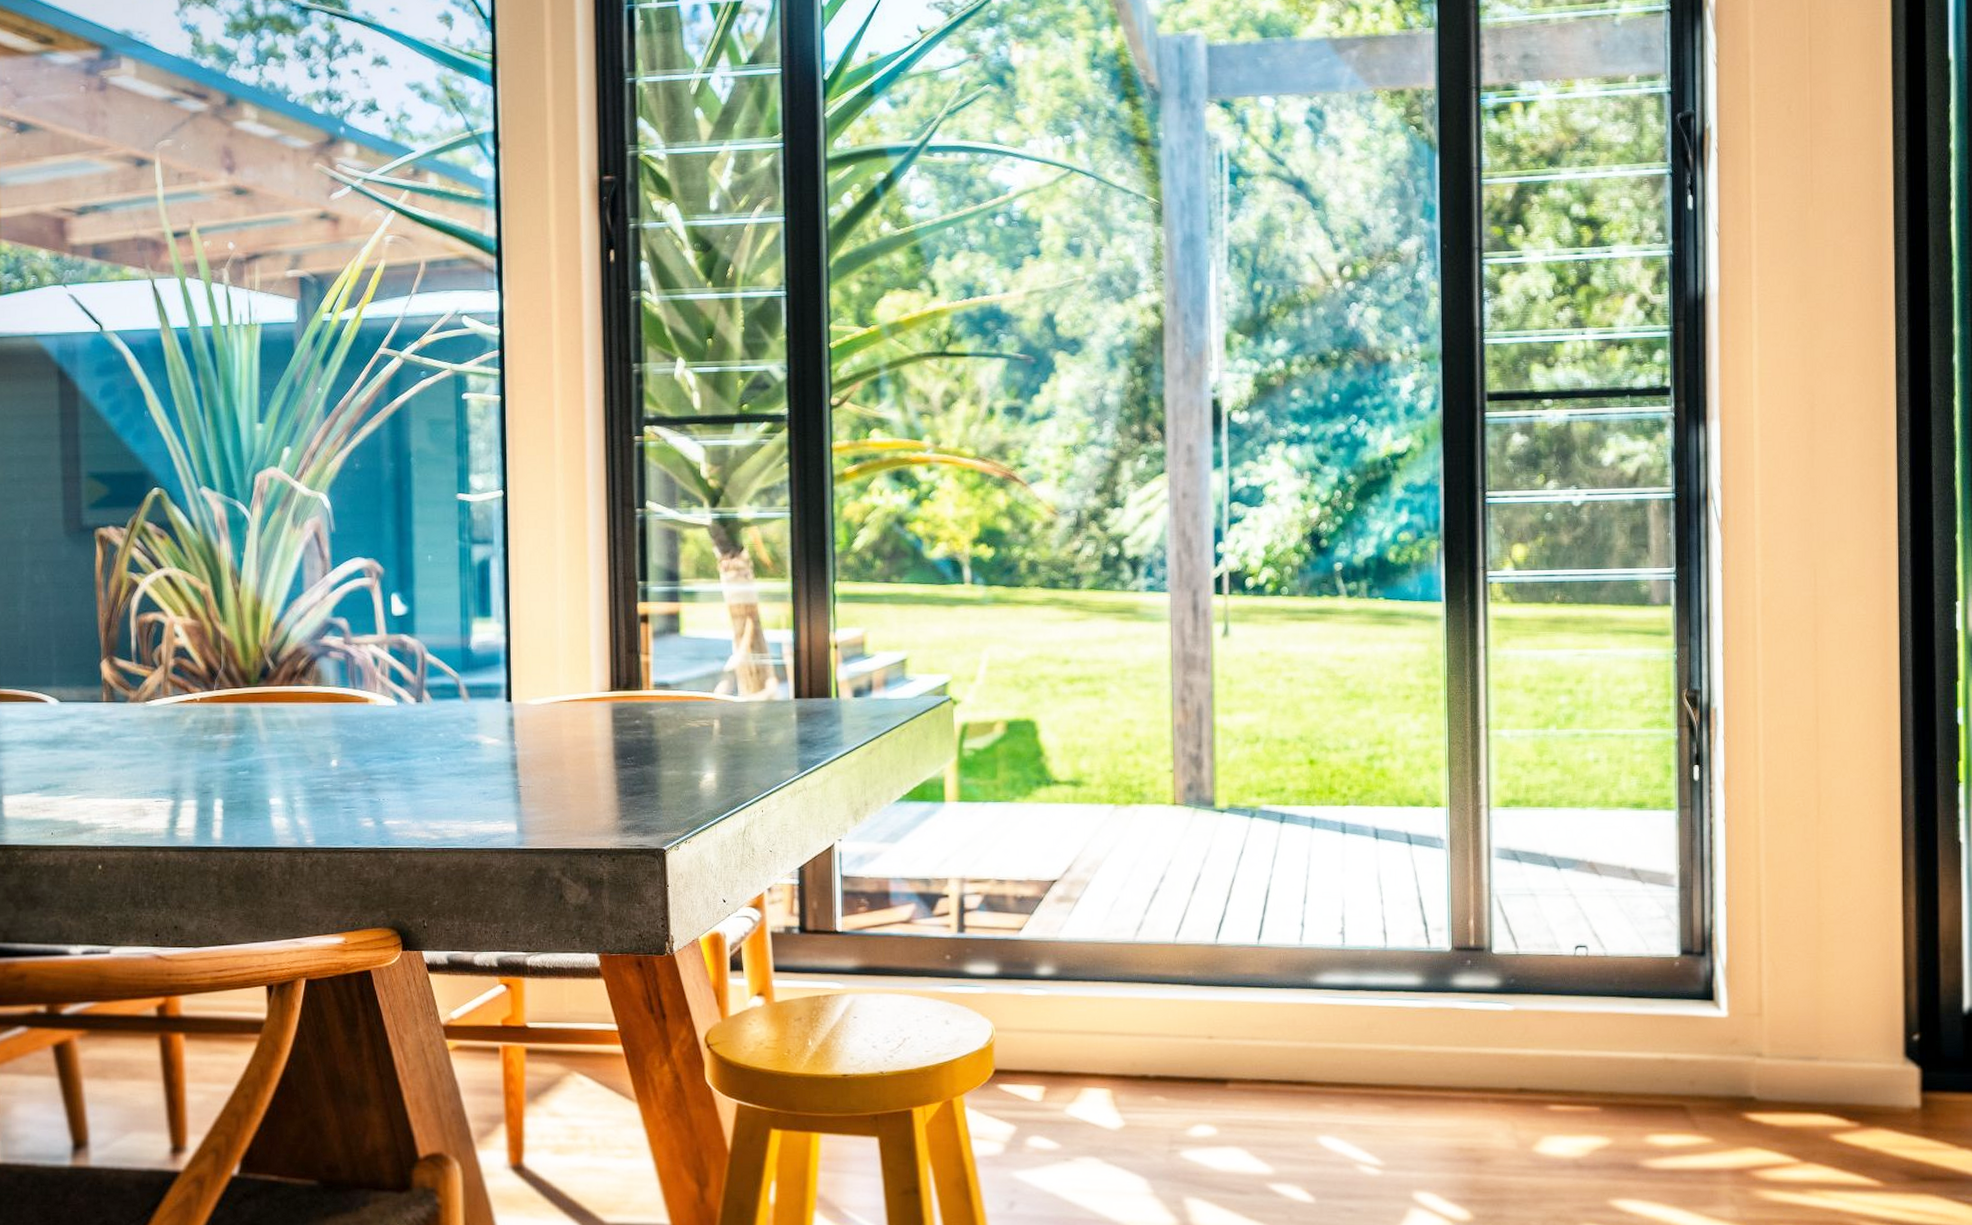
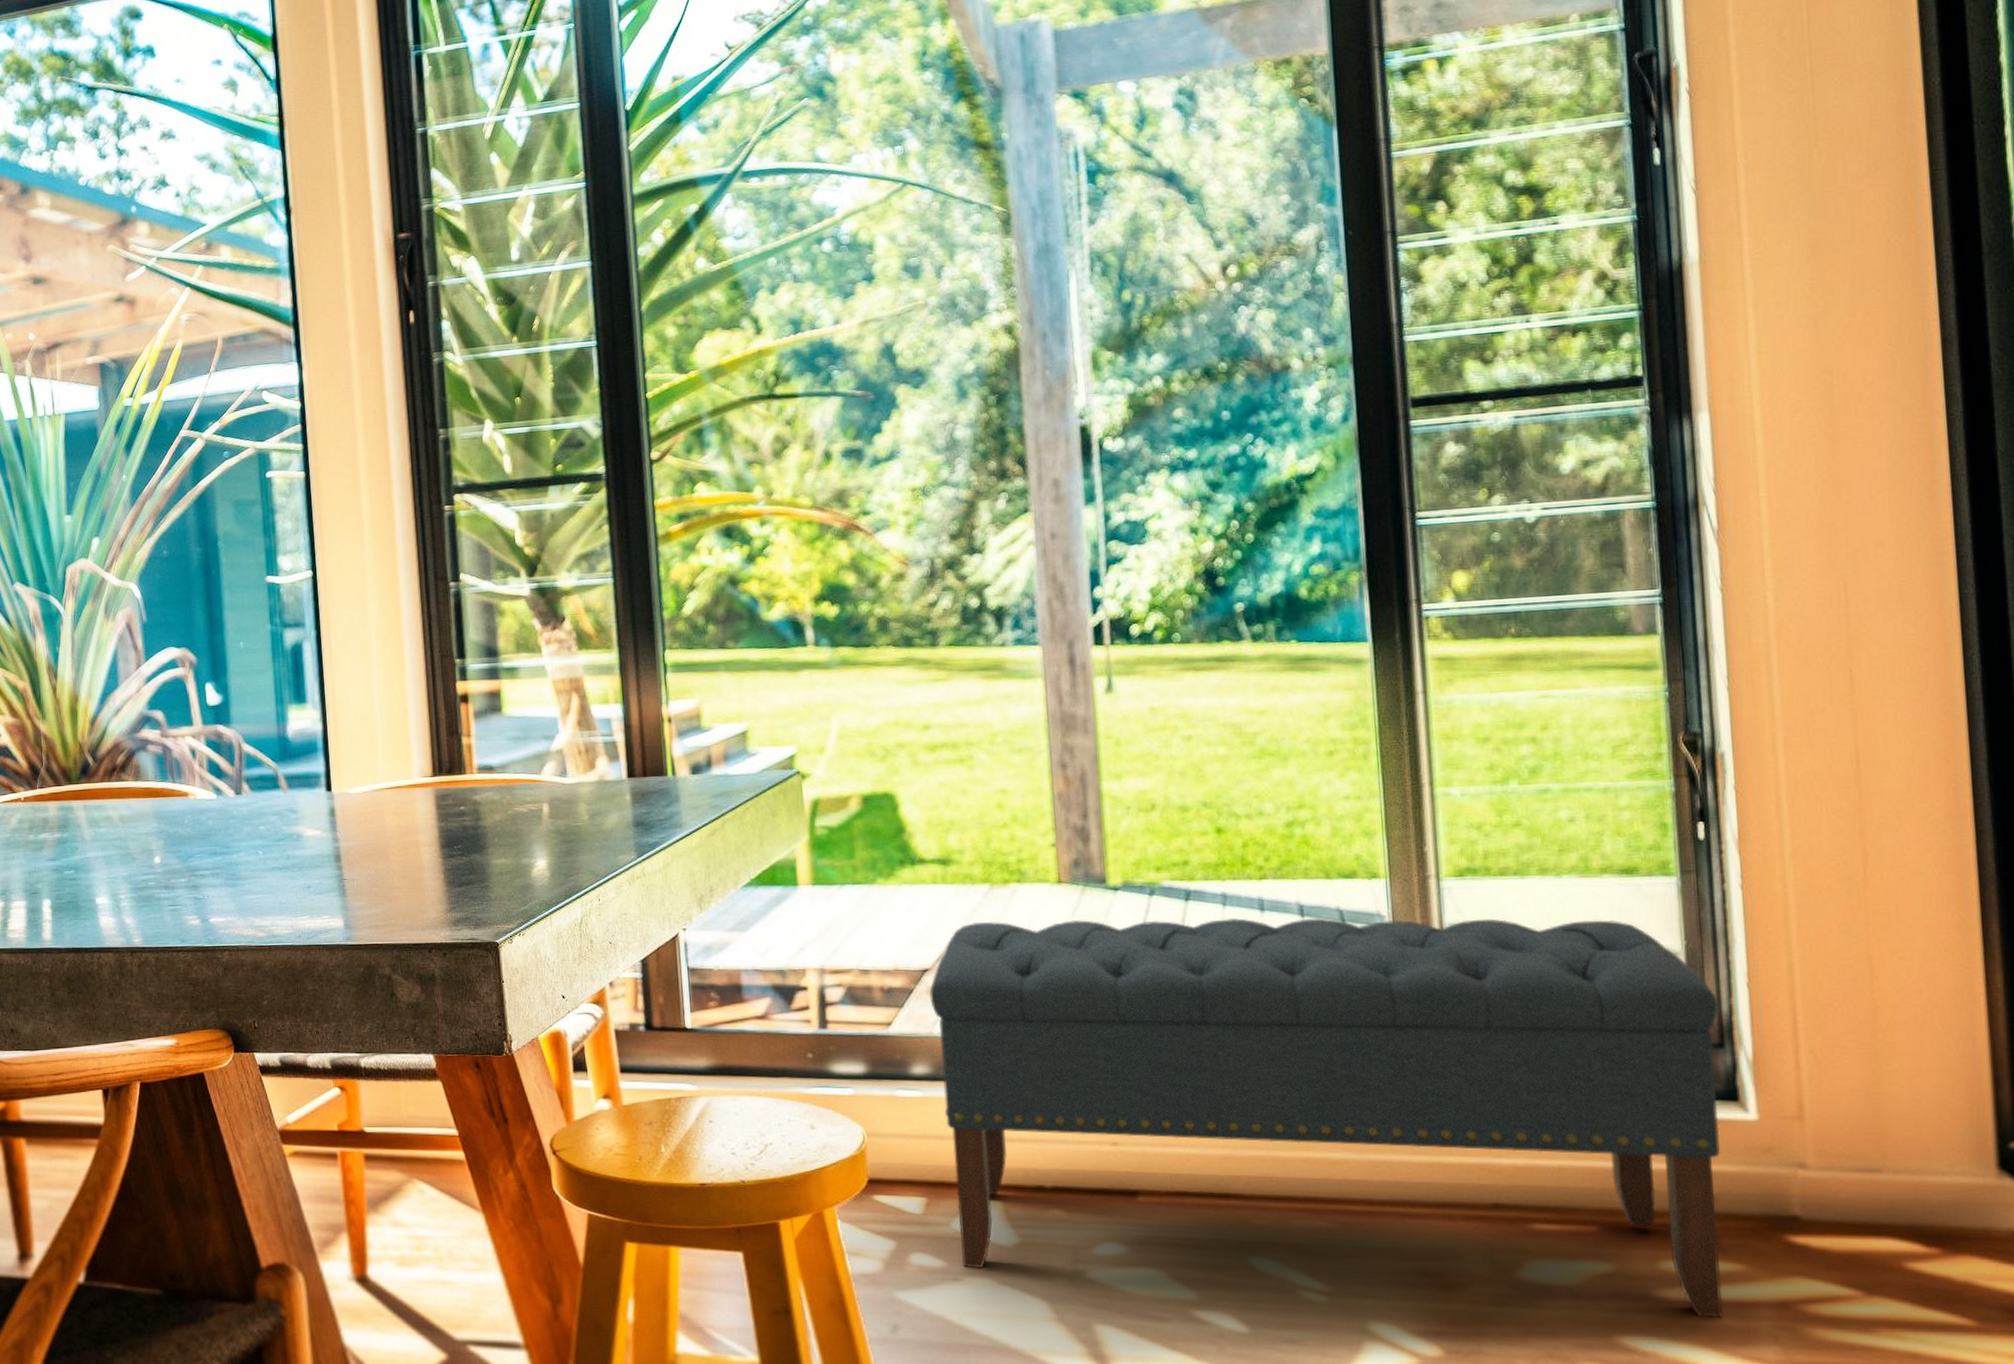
bench: none [1057,837,1704,1183] -> present [929,917,1724,1318]

